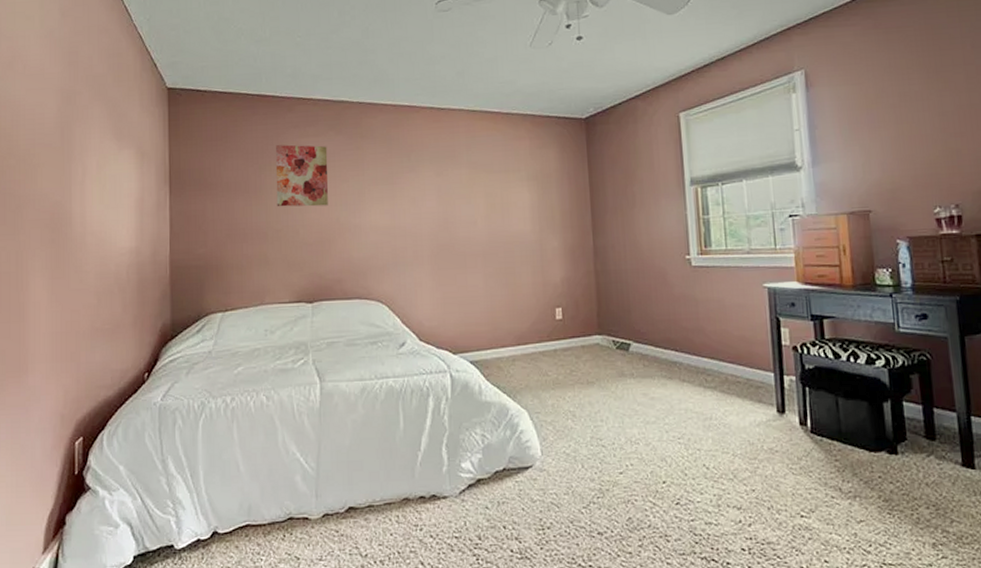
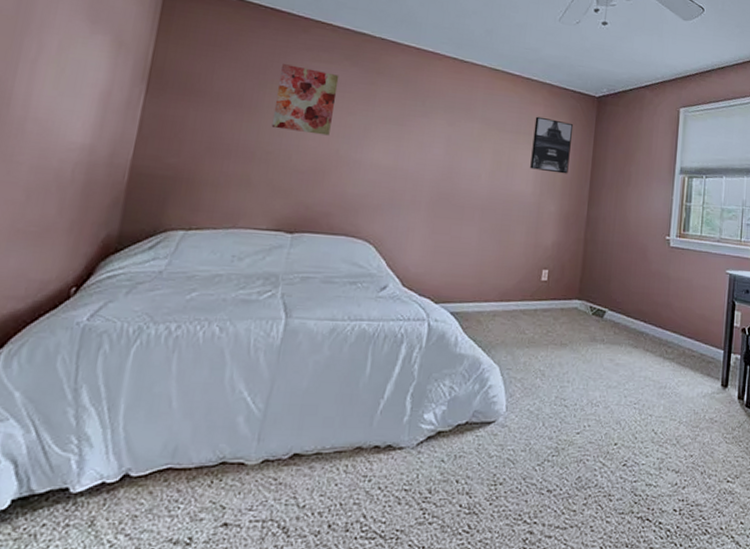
wall art: none [522,150,566,207] -> present [530,116,574,174]

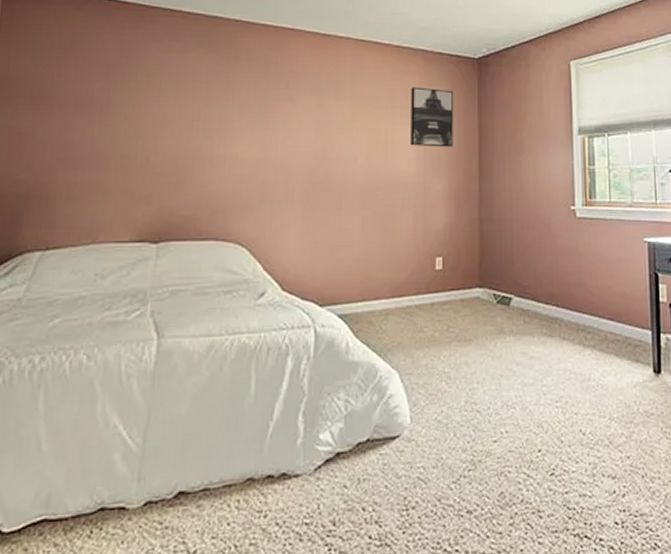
wall art: present [271,64,339,136] -> none [125,59,194,132]

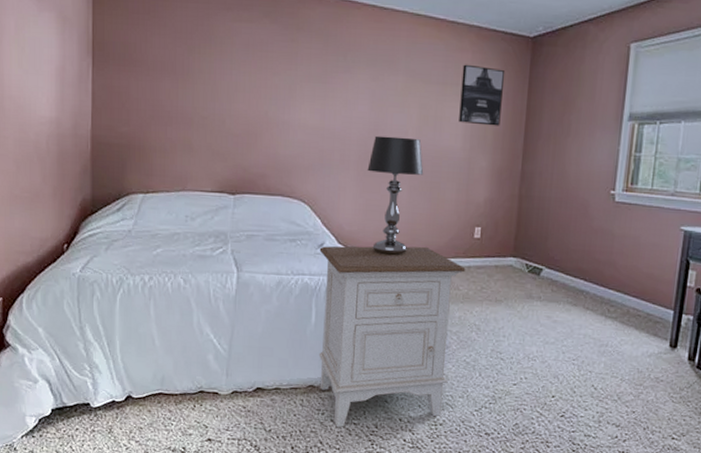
nightstand: none [259,284,429,534] -> present [318,246,466,428]
table lamp: none [314,165,377,300] -> present [367,135,424,256]

